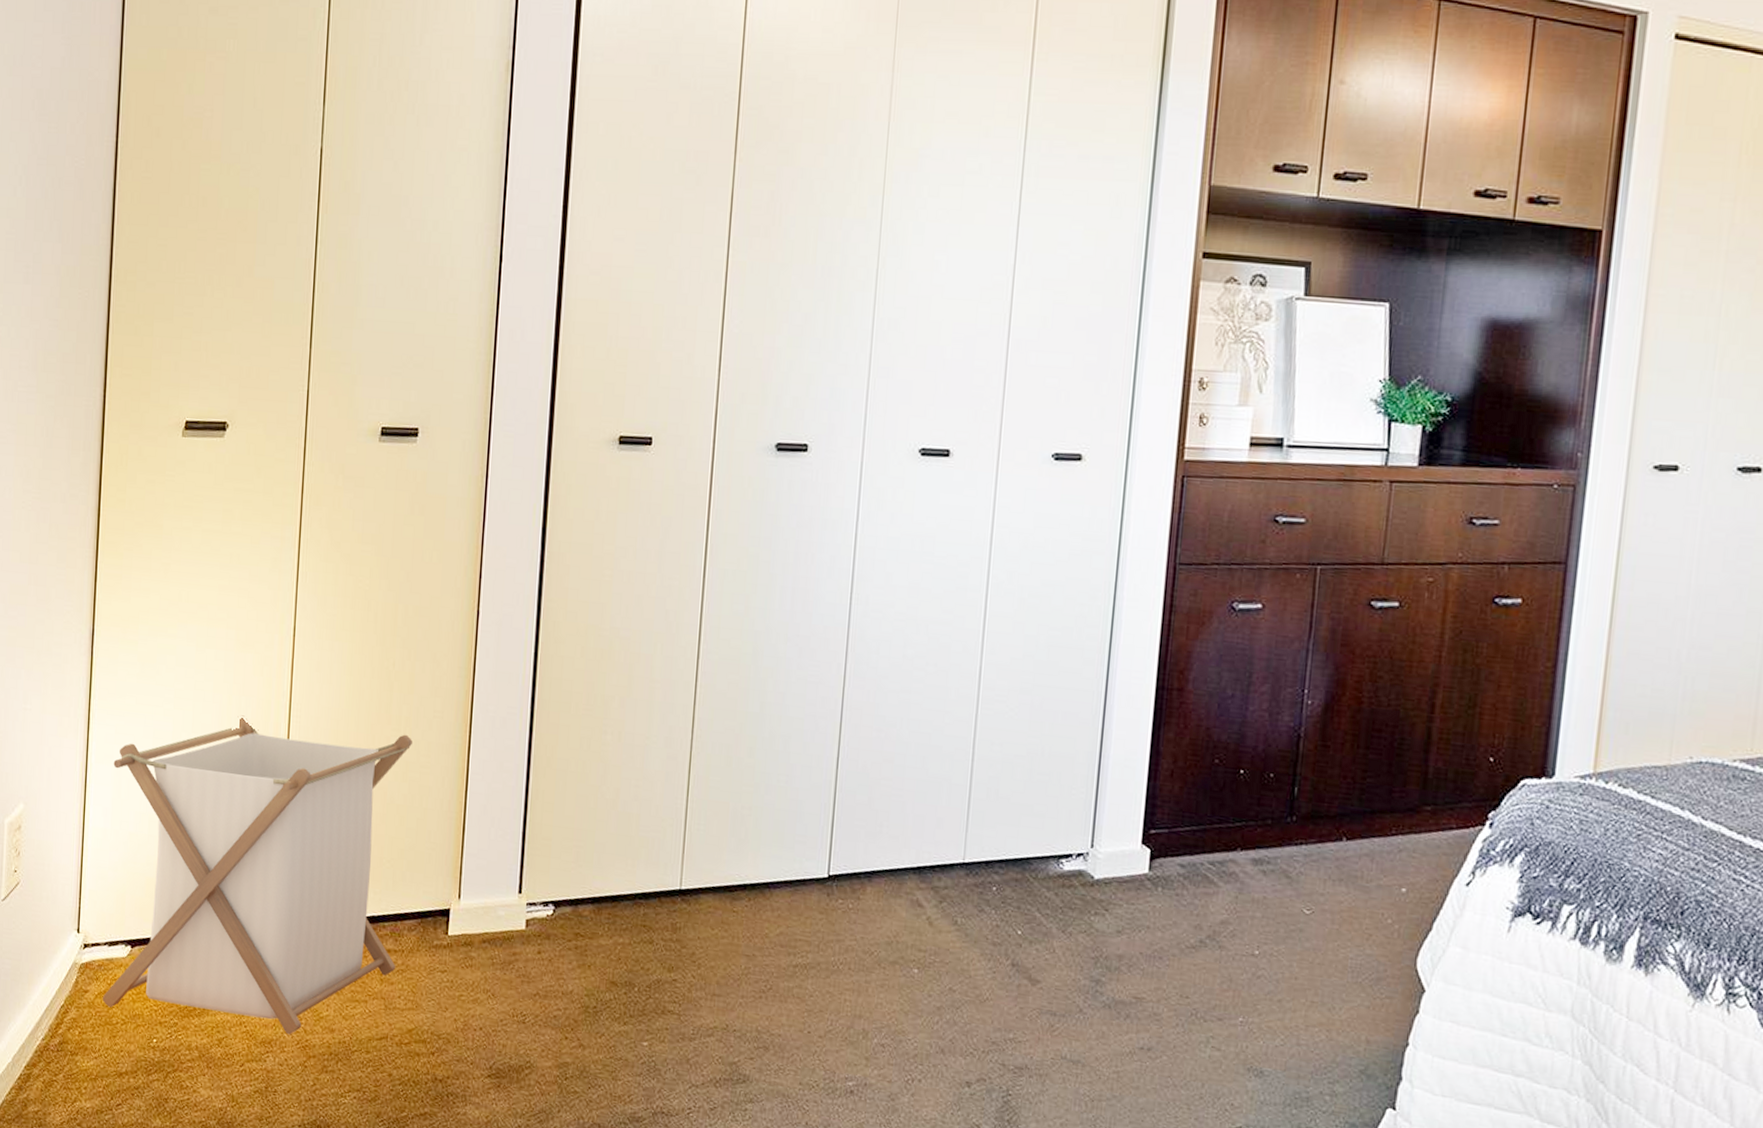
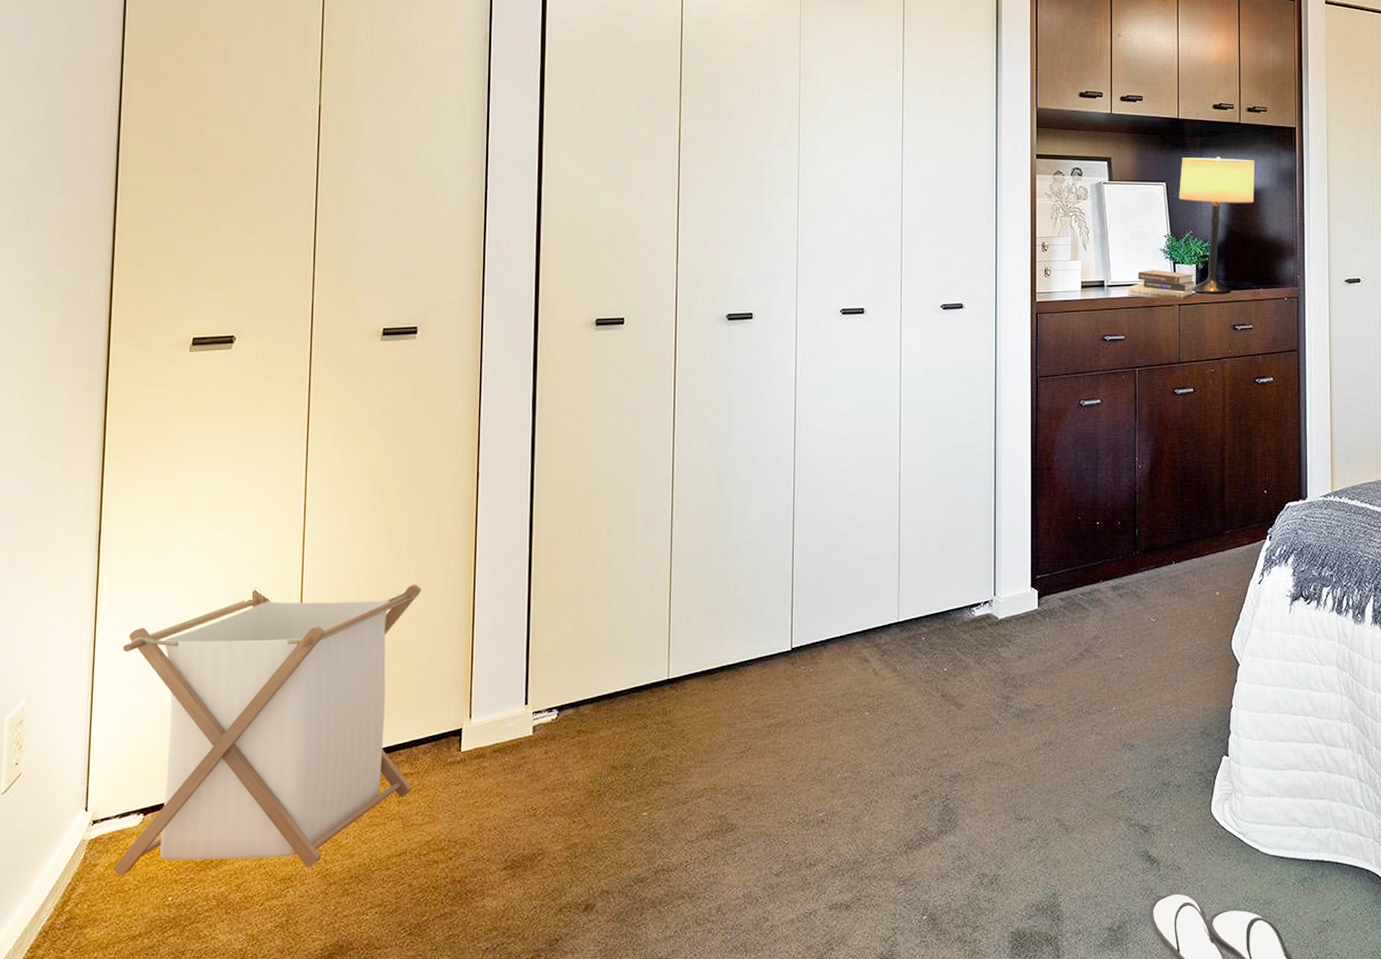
books: none [1315,427,1420,477] -> present [1127,269,1196,301]
table lamp: none [1407,267,1532,473] -> present [1179,156,1255,295]

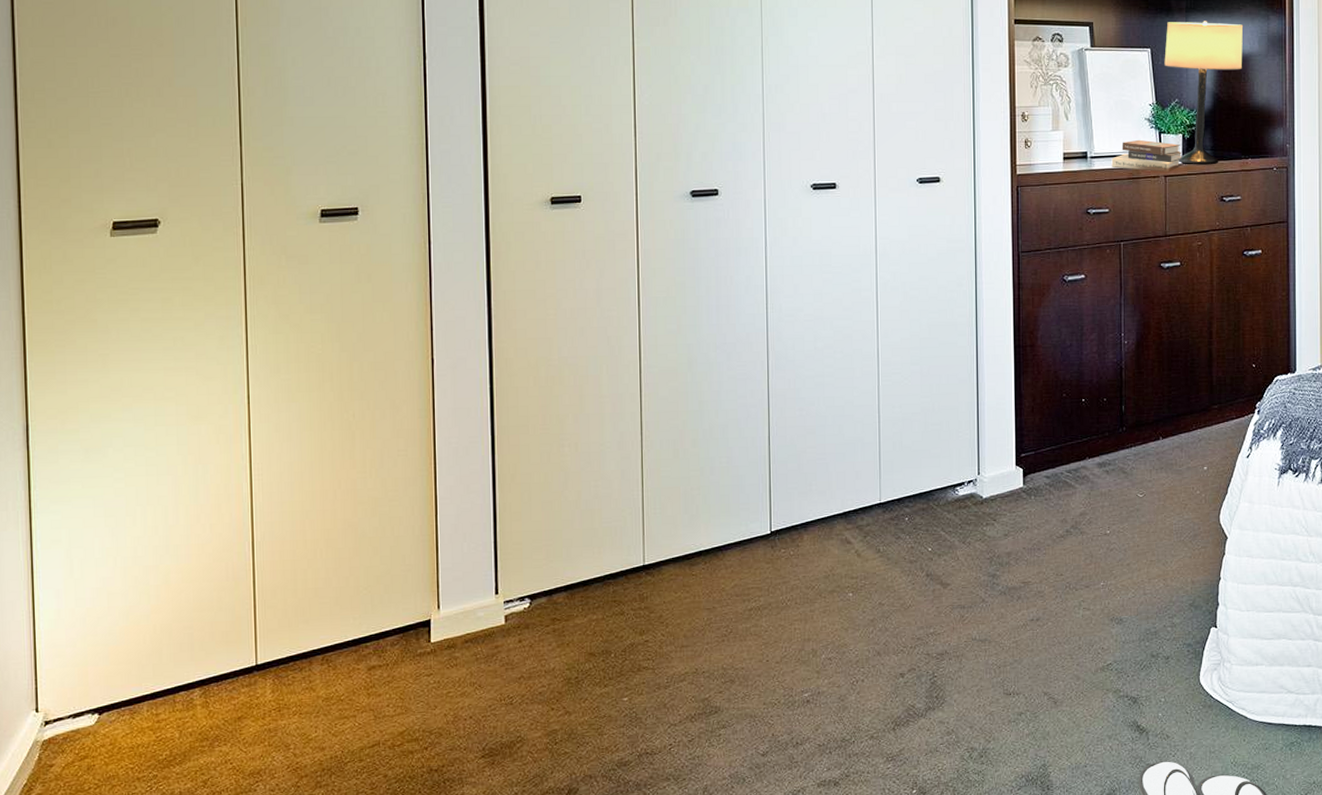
laundry basket: present [113,584,421,876] -> none [62,475,382,776]

